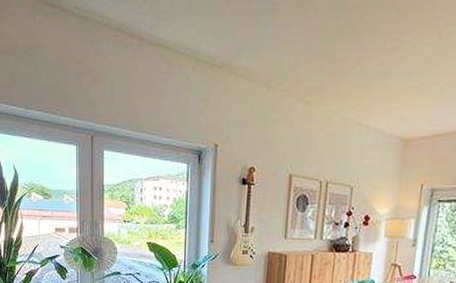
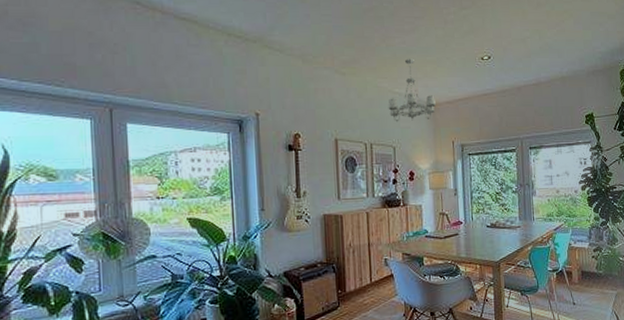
chandelier: none [351,84,409,159] -> present [388,58,436,122]

